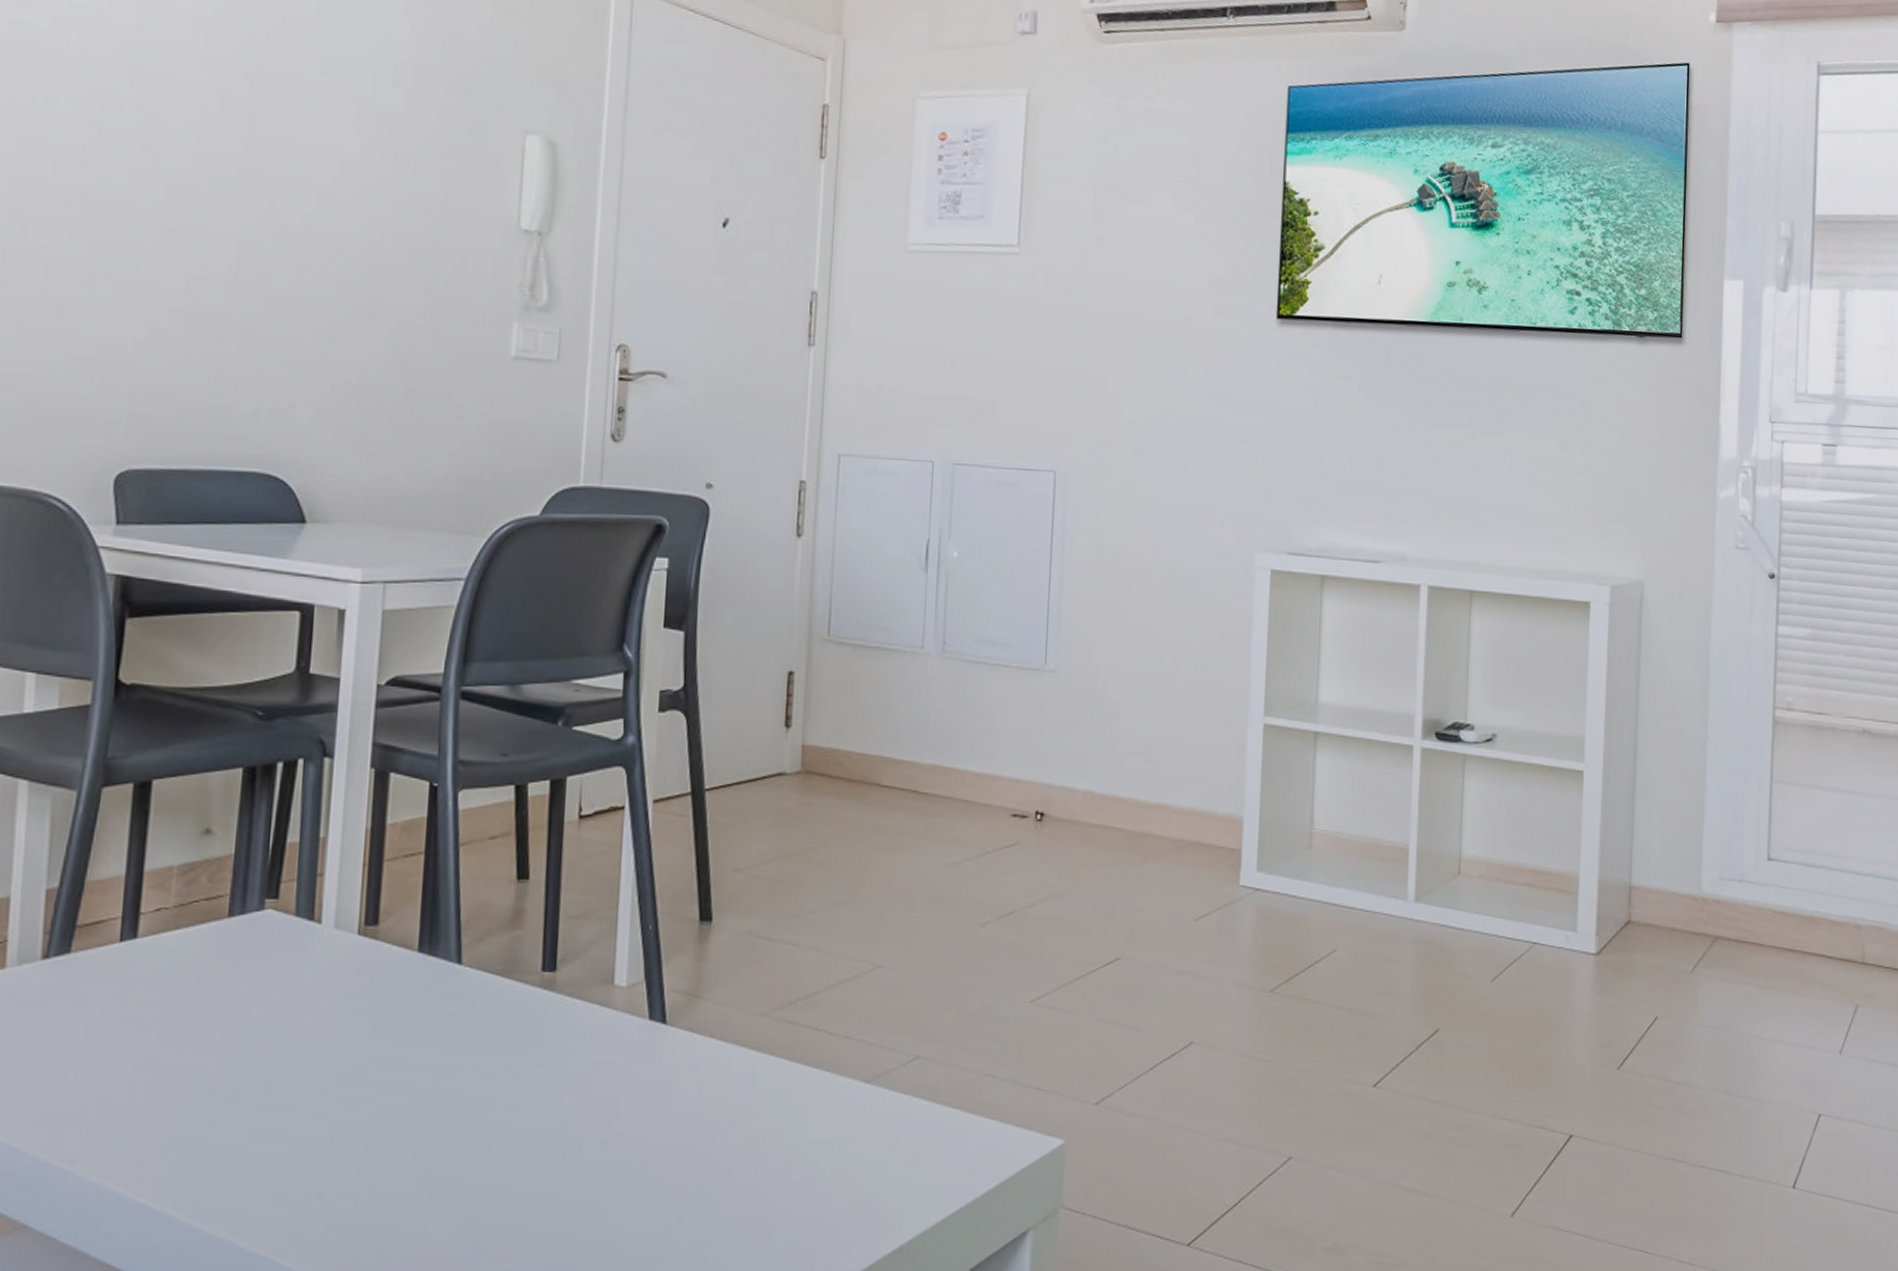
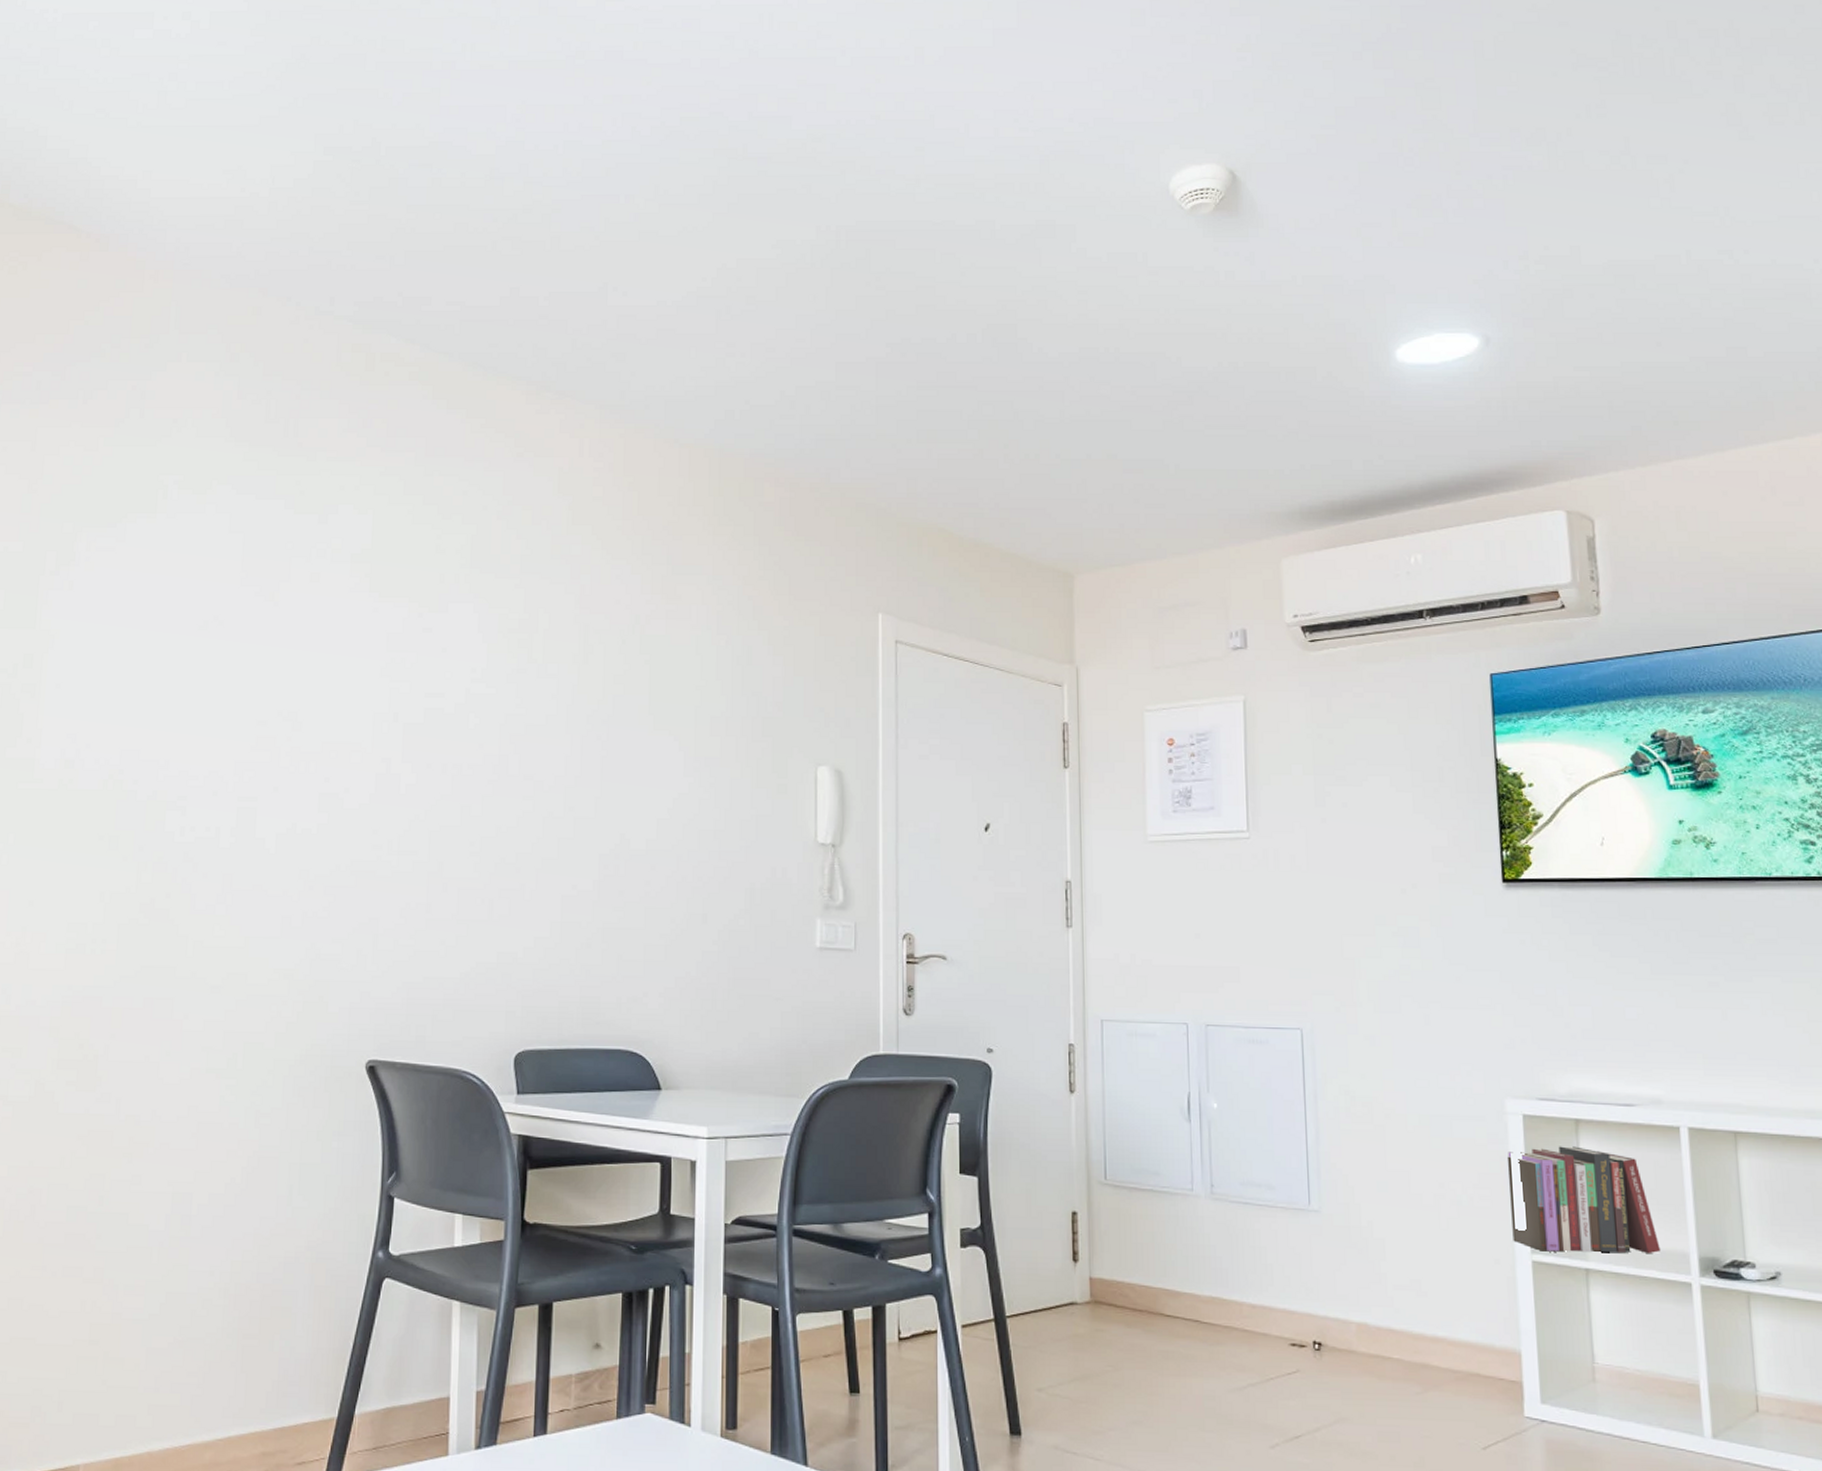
books: none [1247,603,1389,717] -> present [1507,1146,1661,1255]

